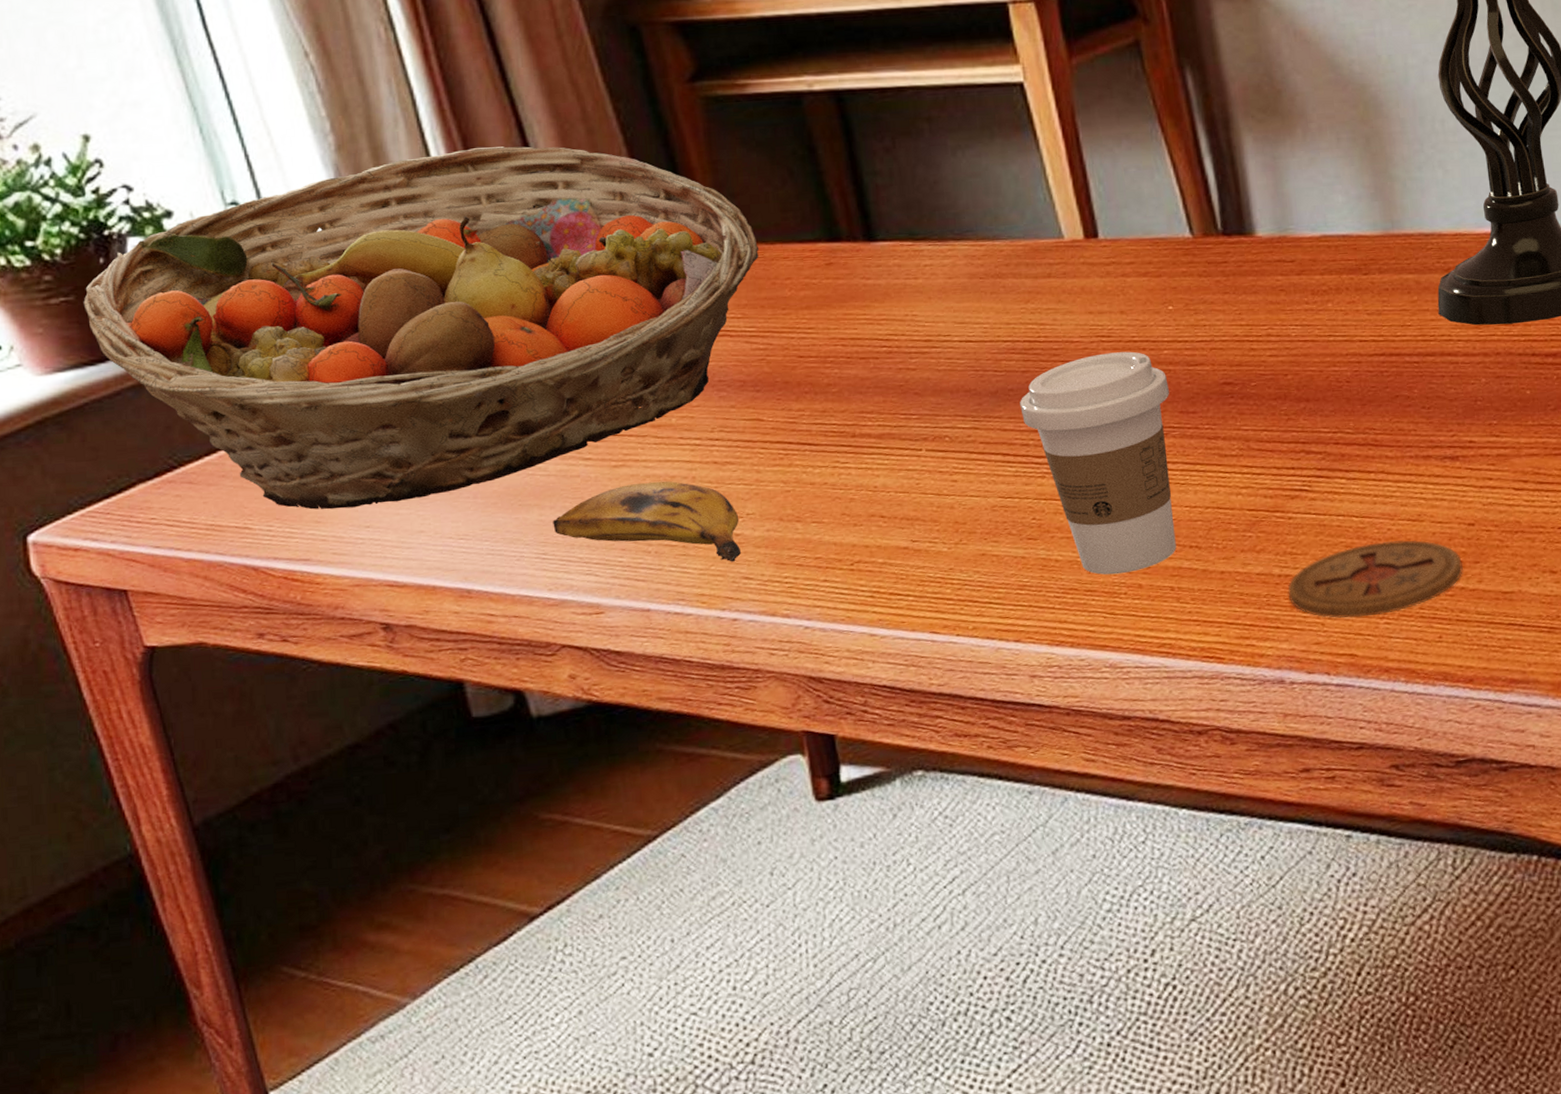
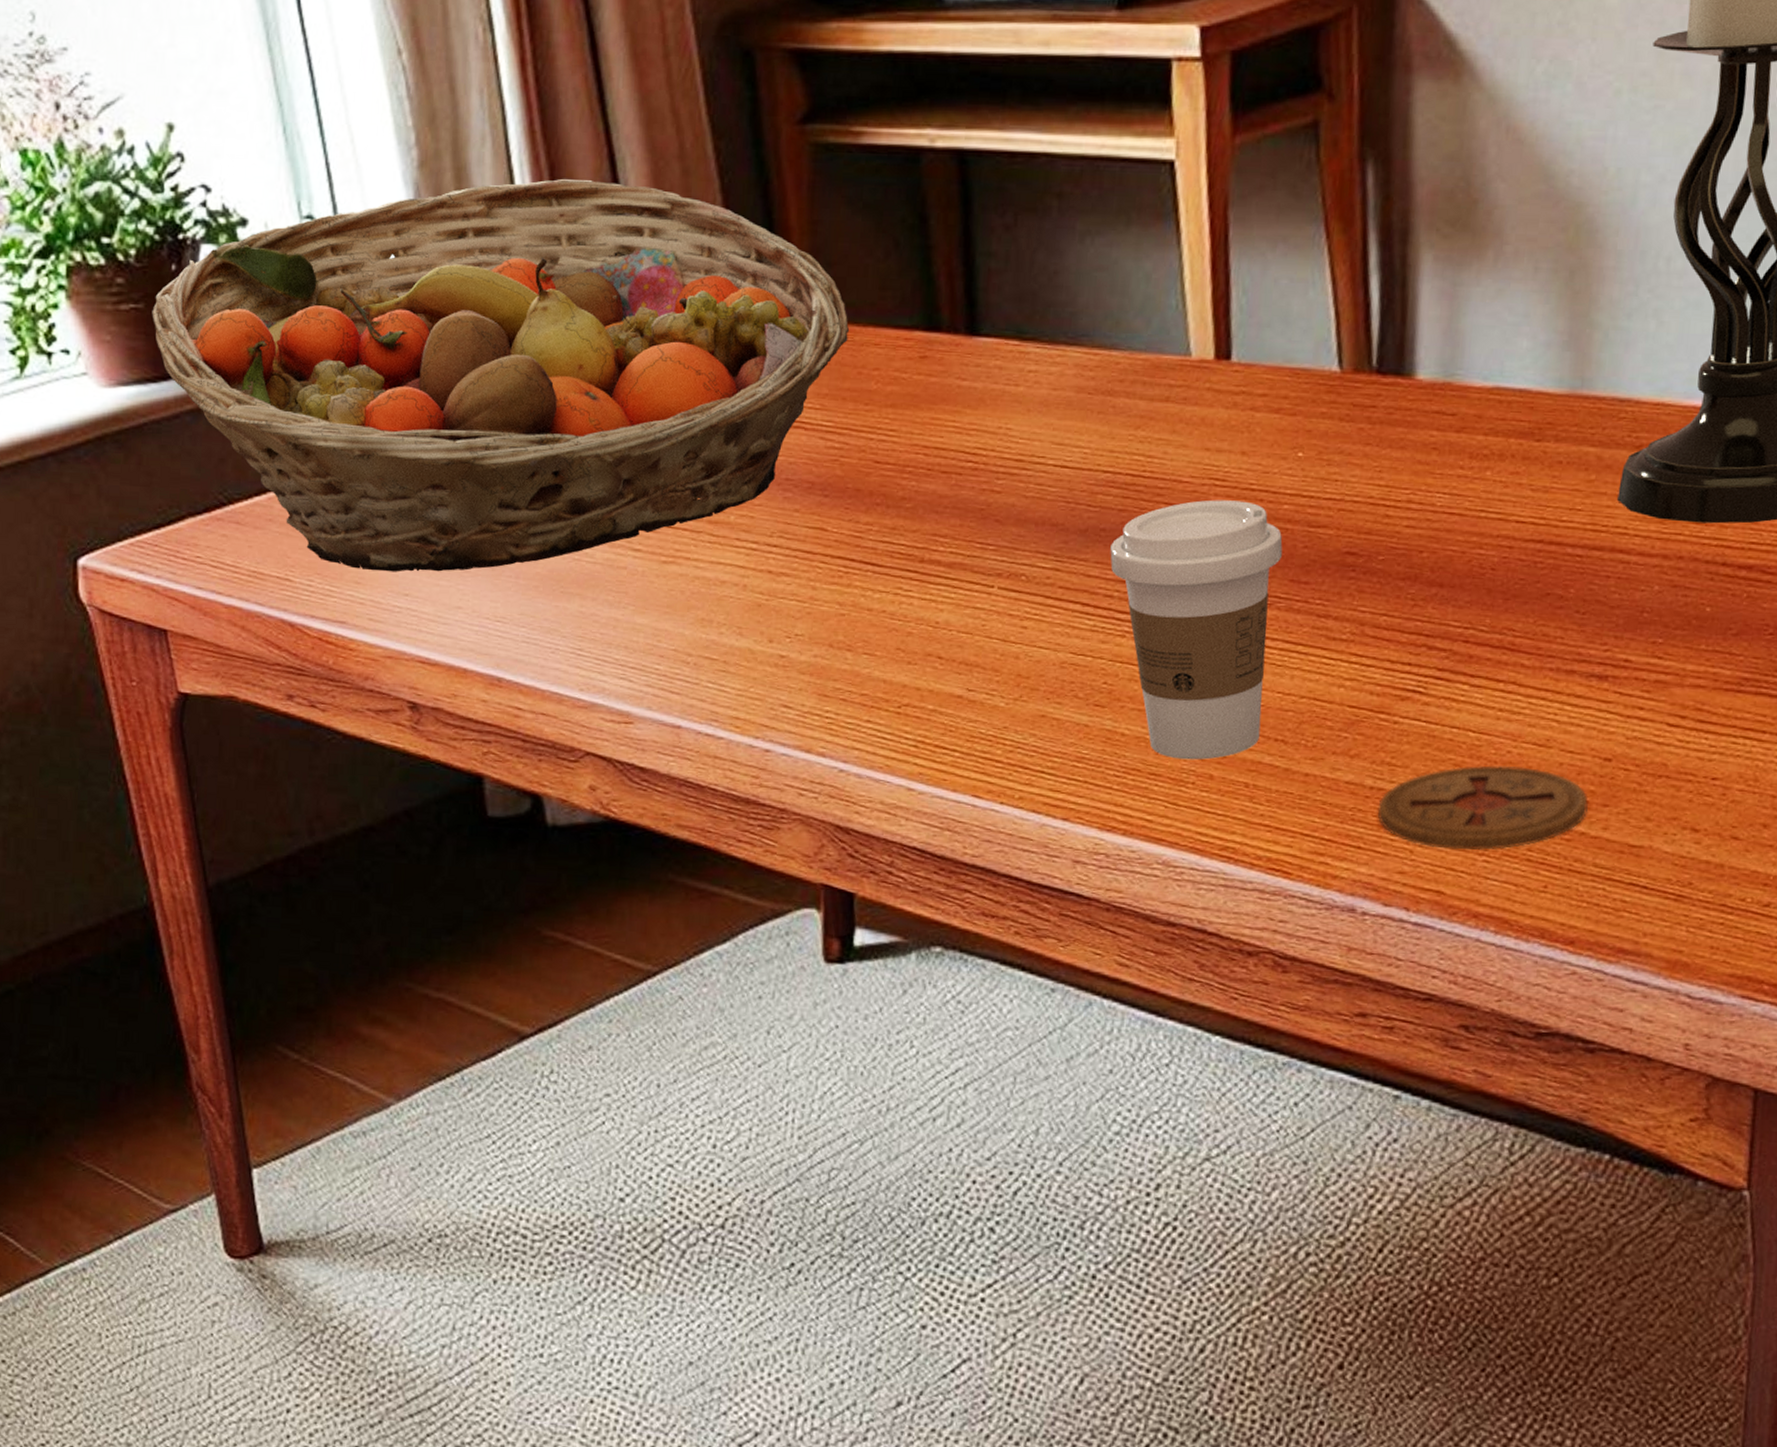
banana: present [553,481,742,562] -> none [593,584,787,687]

